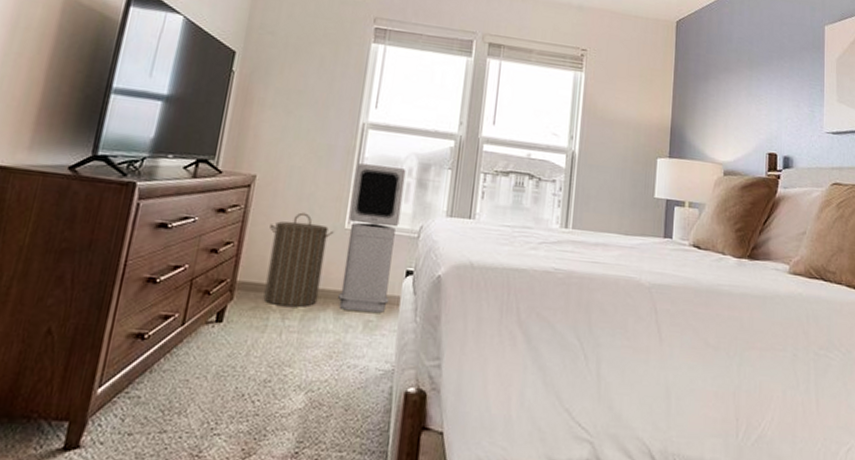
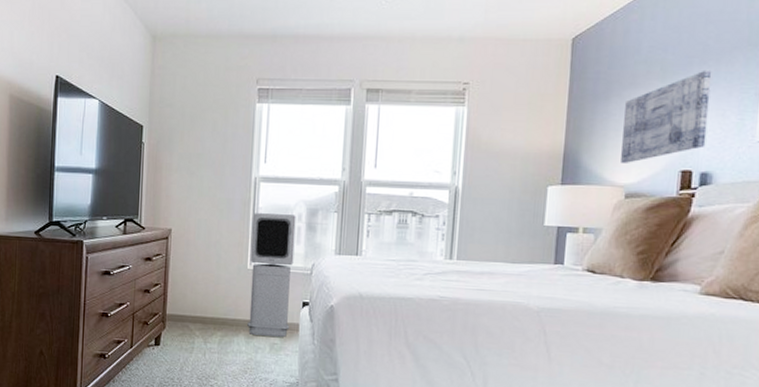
laundry hamper: present [263,212,335,307] -> none [187,257,239,333]
wall art: none [719,64,788,142] -> present [621,70,712,163]

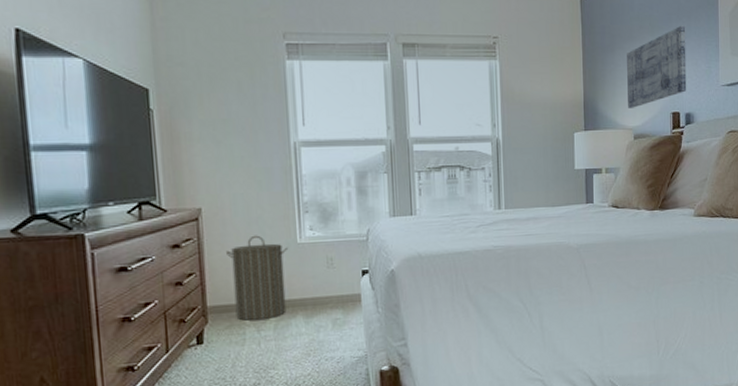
laundry hamper: none [187,257,239,333] -> present [226,235,289,321]
air purifier: present [247,213,296,337] -> none [297,179,351,313]

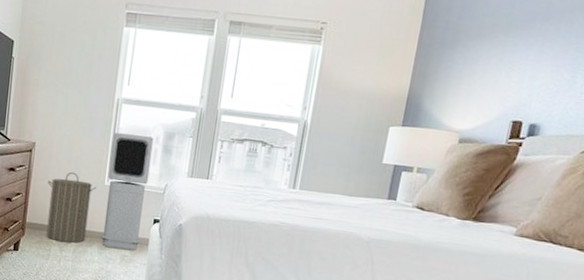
air purifier: none [297,179,351,313] -> present [101,133,154,250]
wall art: present [627,25,687,108] -> none [459,27,553,111]

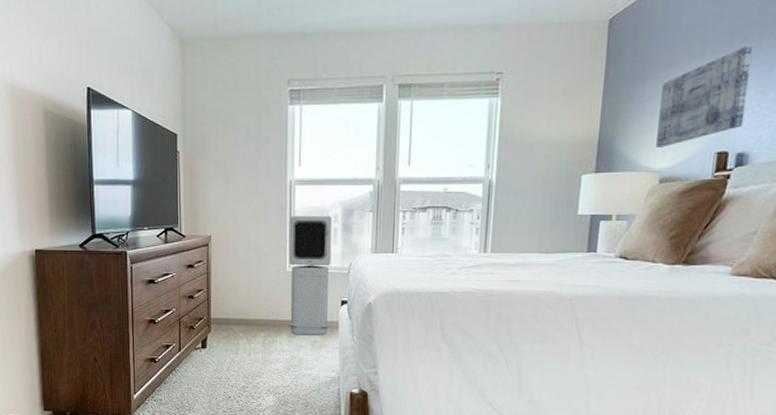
laundry hamper: present [46,171,97,243] -> none [228,261,279,334]
wall art: none [459,27,553,111] -> present [656,45,754,147]

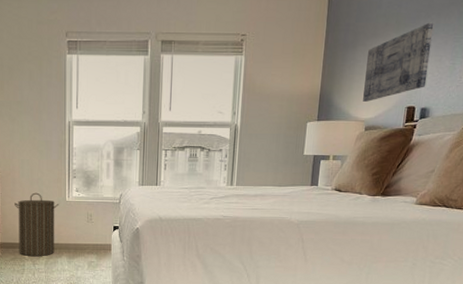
laundry hamper: none [228,261,279,334] -> present [14,192,59,256]
air purifier: present [289,216,332,335] -> none [69,153,105,256]

